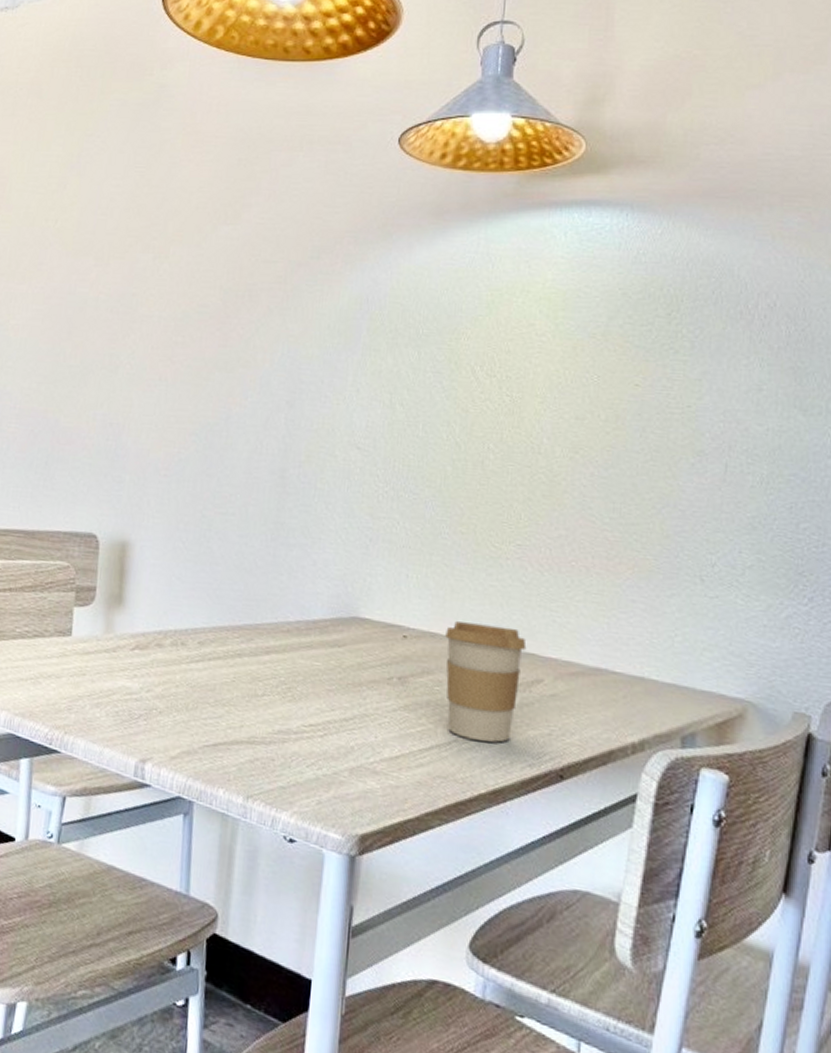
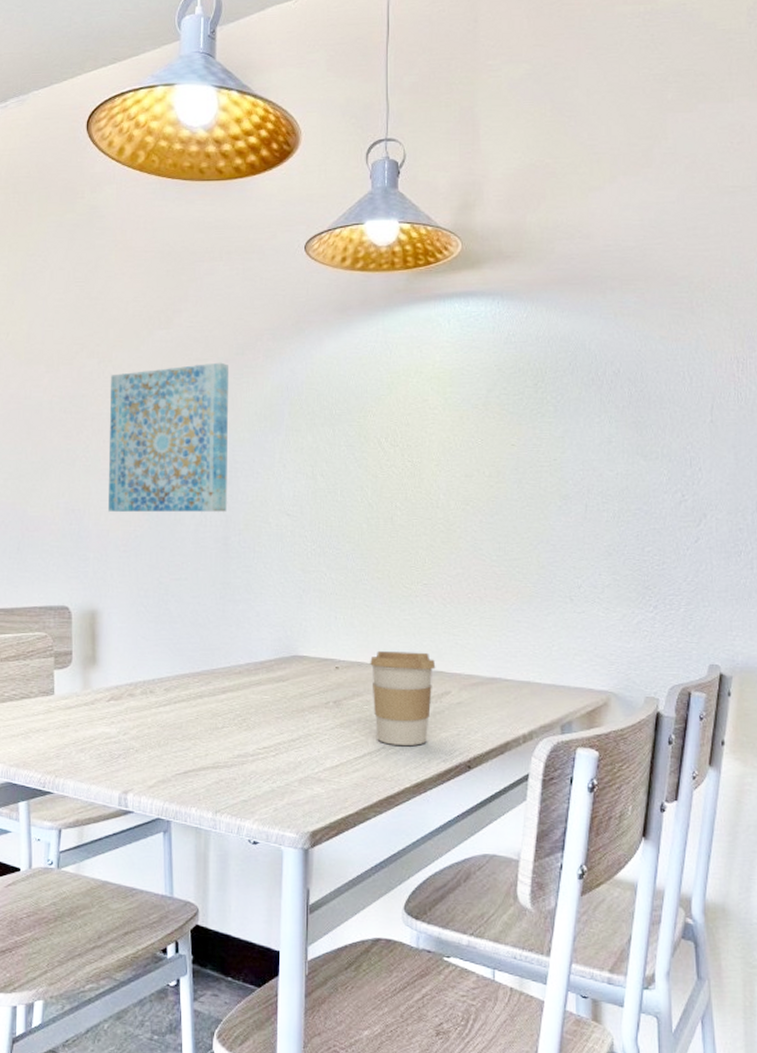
wall art: none [151,266,302,439] -> present [108,362,230,512]

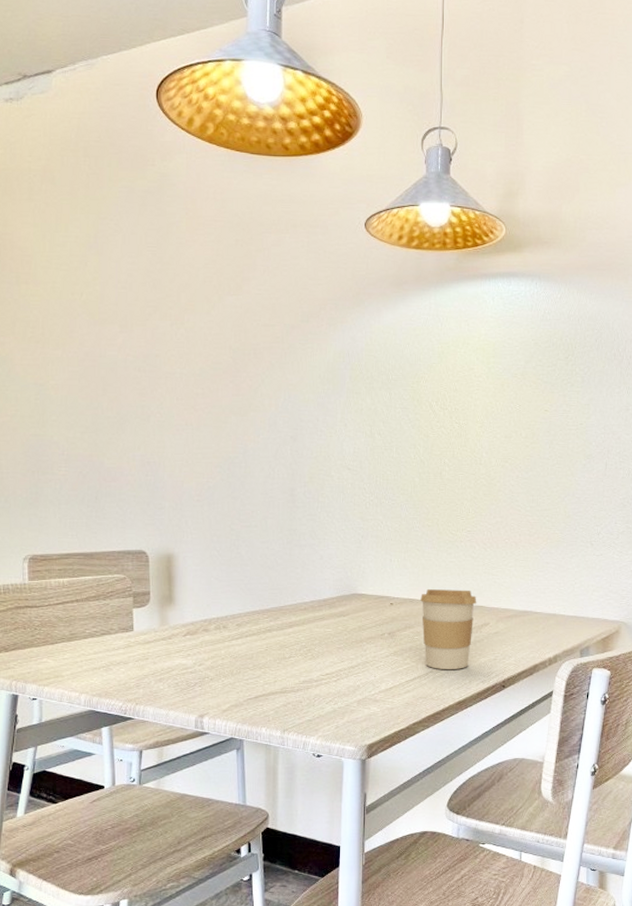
wall art: present [108,362,230,512] -> none [182,328,295,466]

